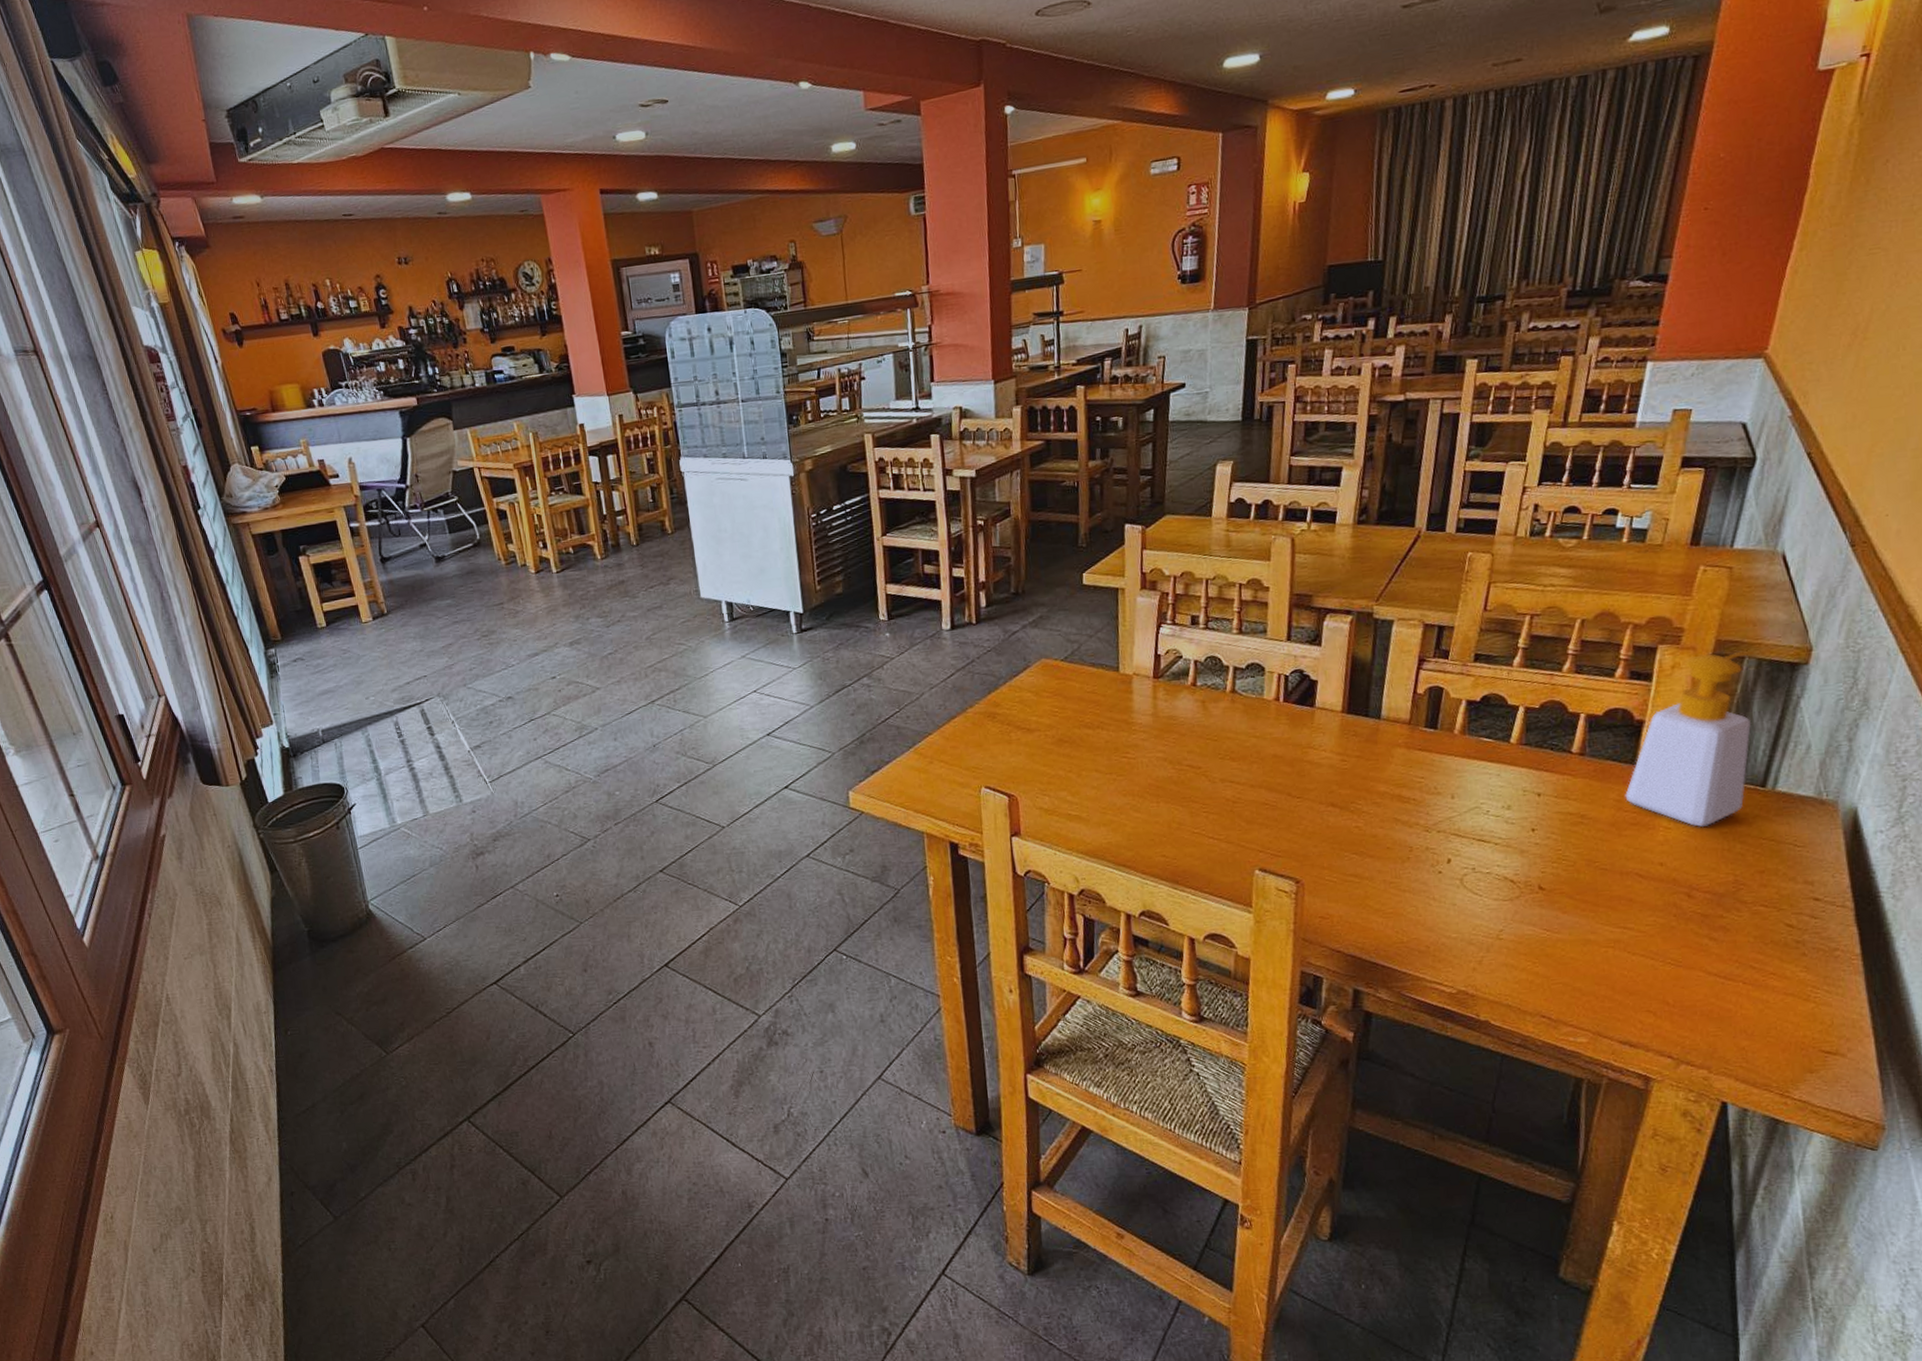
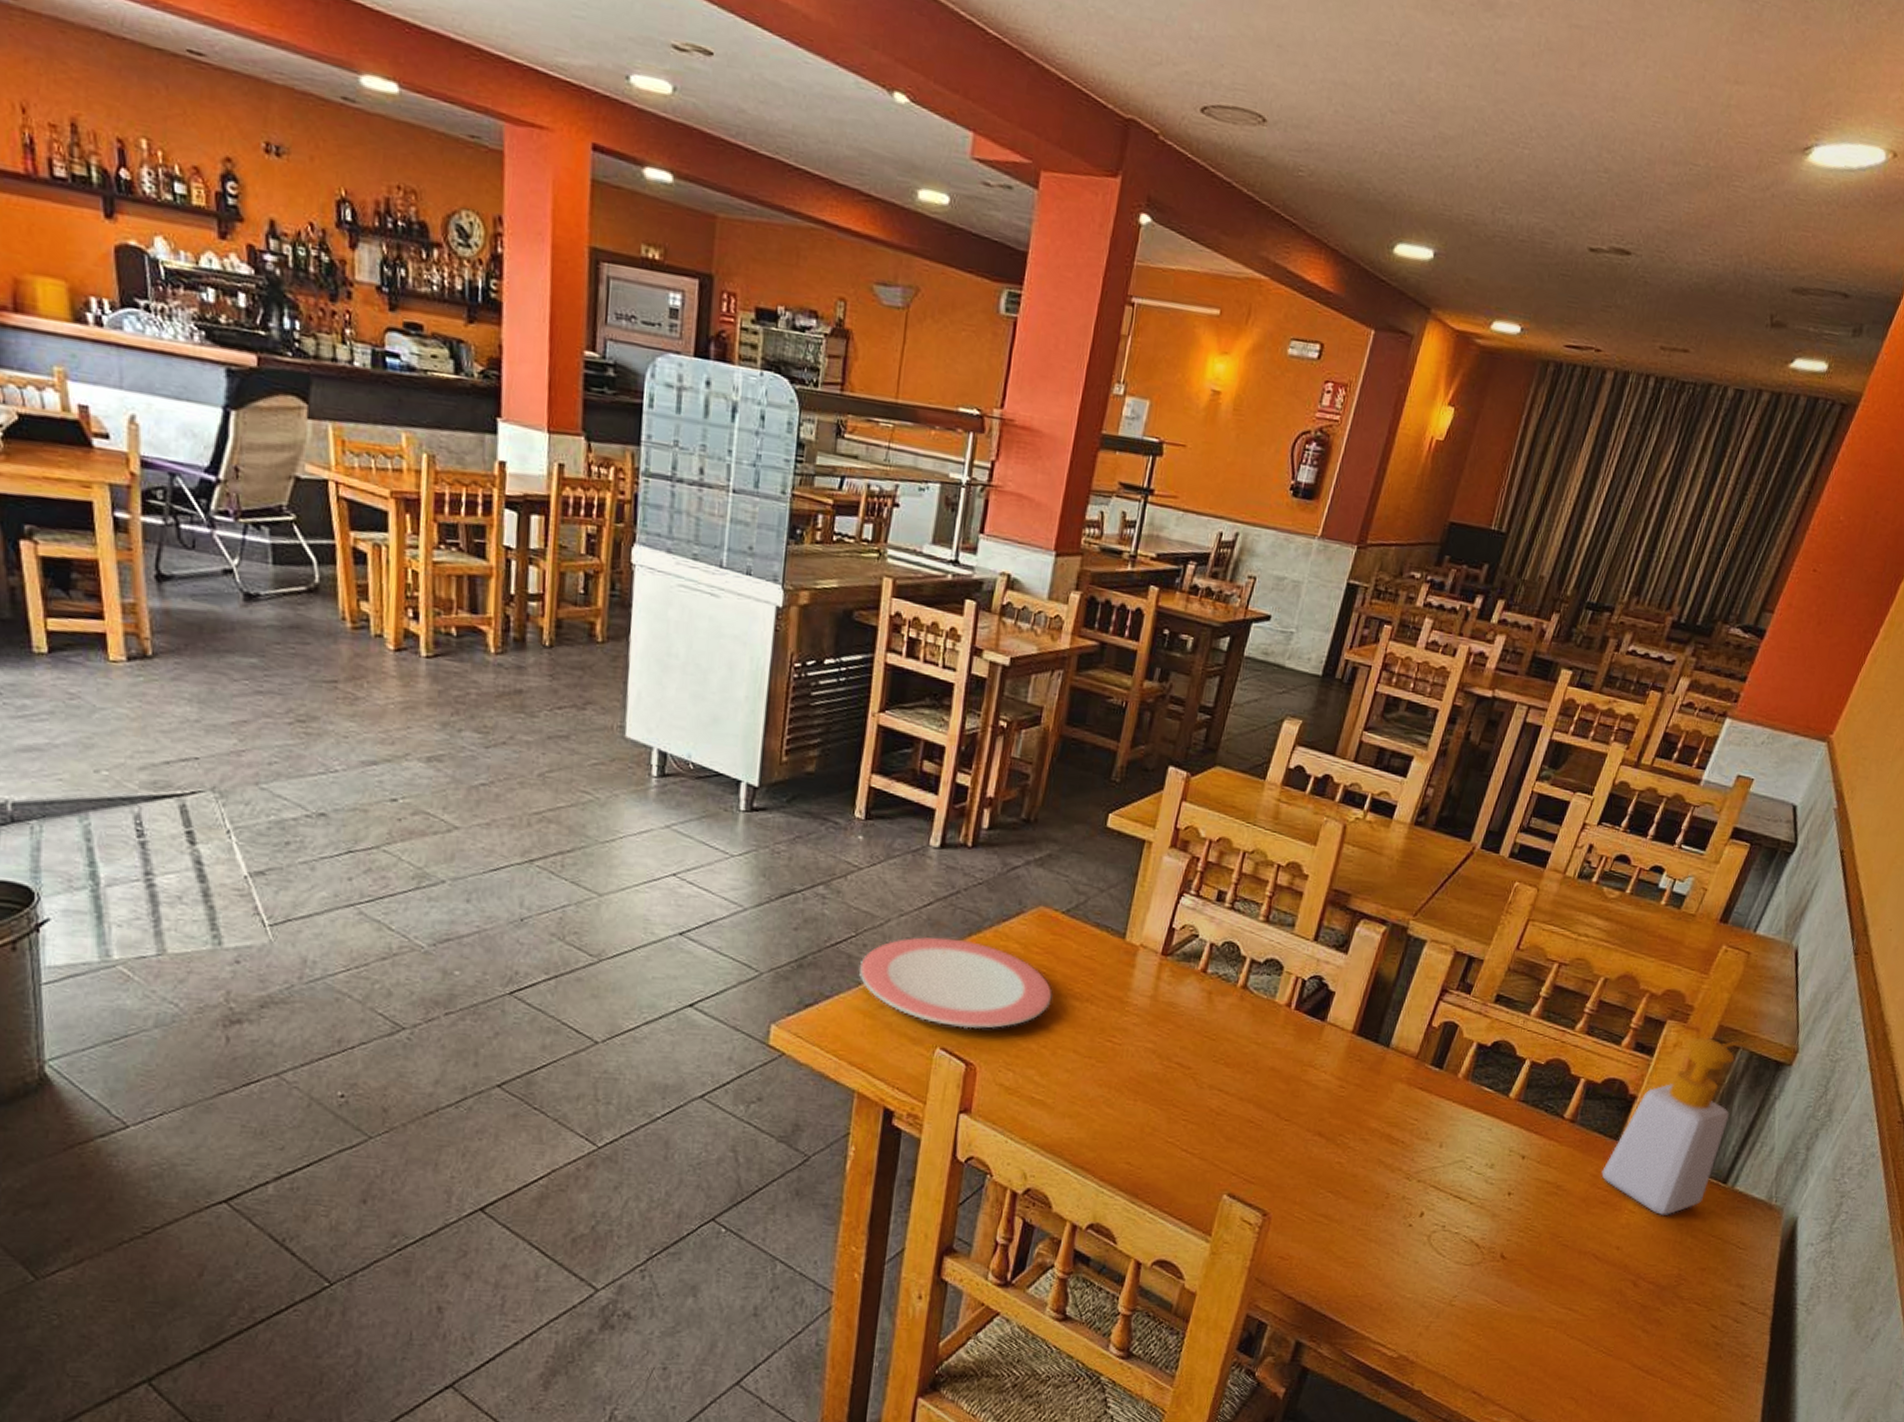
plate: none [907,697,1068,768] -> present [858,936,1052,1029]

